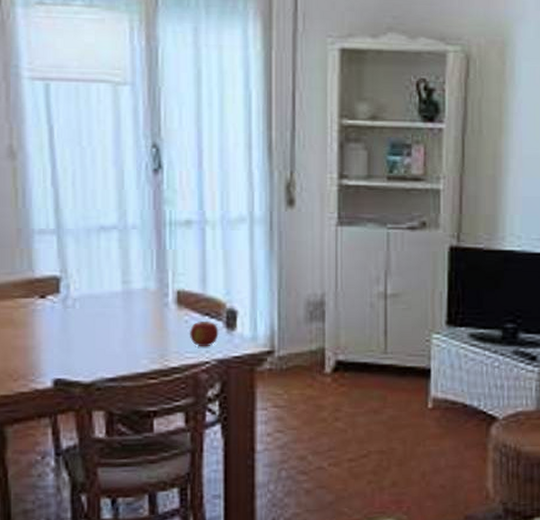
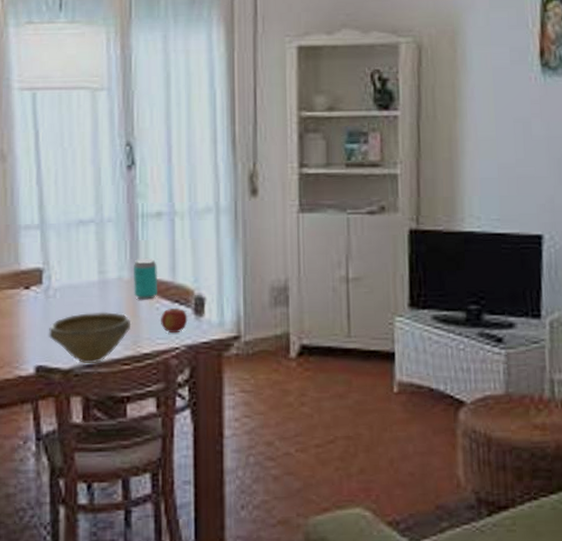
bowl: none [67,323,158,377] -> present [48,311,131,363]
beverage can: none [161,269,187,312] -> present [134,259,158,300]

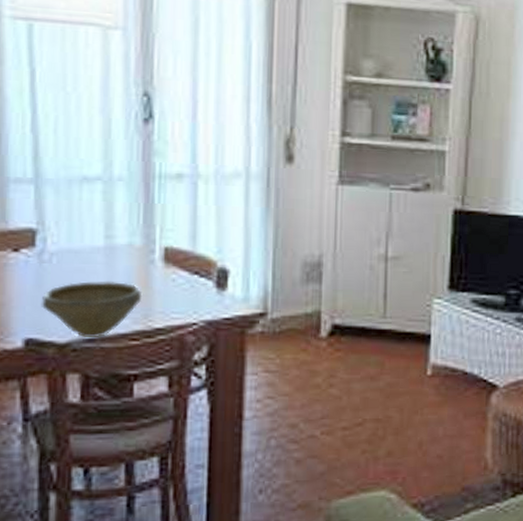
beverage can: present [134,259,158,300] -> none [146,224,176,270]
apple: present [160,308,188,334] -> none [176,281,208,308]

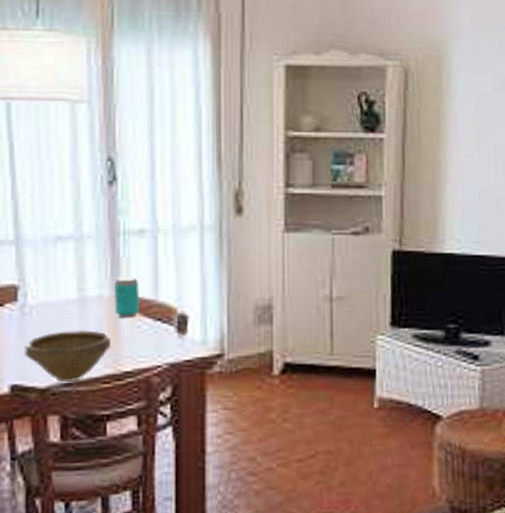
beverage can: none [146,224,176,270] -> present [115,276,140,318]

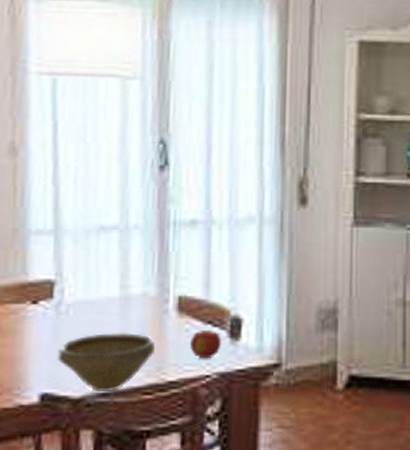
beverage can: present [115,276,140,318] -> none [160,273,190,320]
apple: none [141,327,170,352] -> present [189,331,222,359]

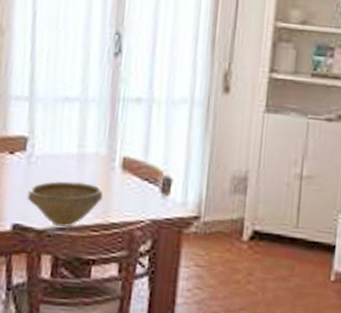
apple: present [189,331,222,359] -> none [129,185,155,208]

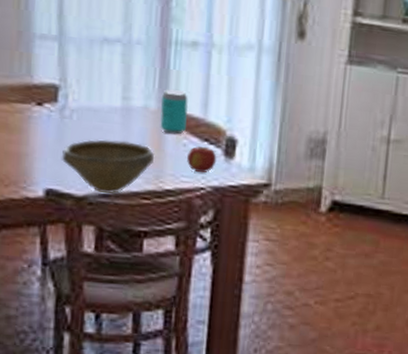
beverage can: none [108,138,132,176] -> present [160,89,189,135]
apple: none [129,185,155,208] -> present [186,146,217,173]

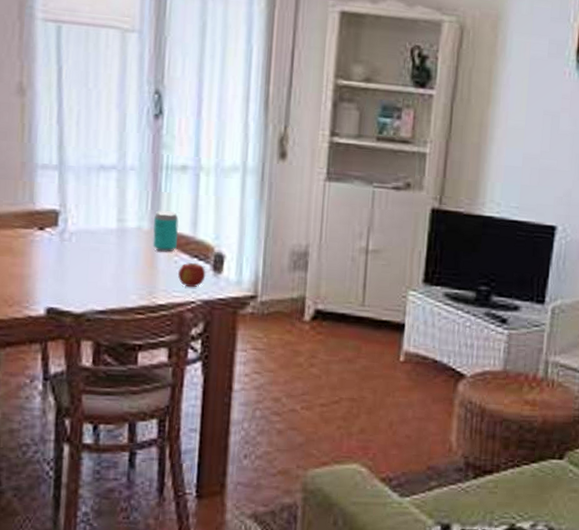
bowl: present [61,139,155,194] -> none [61,259,148,310]

